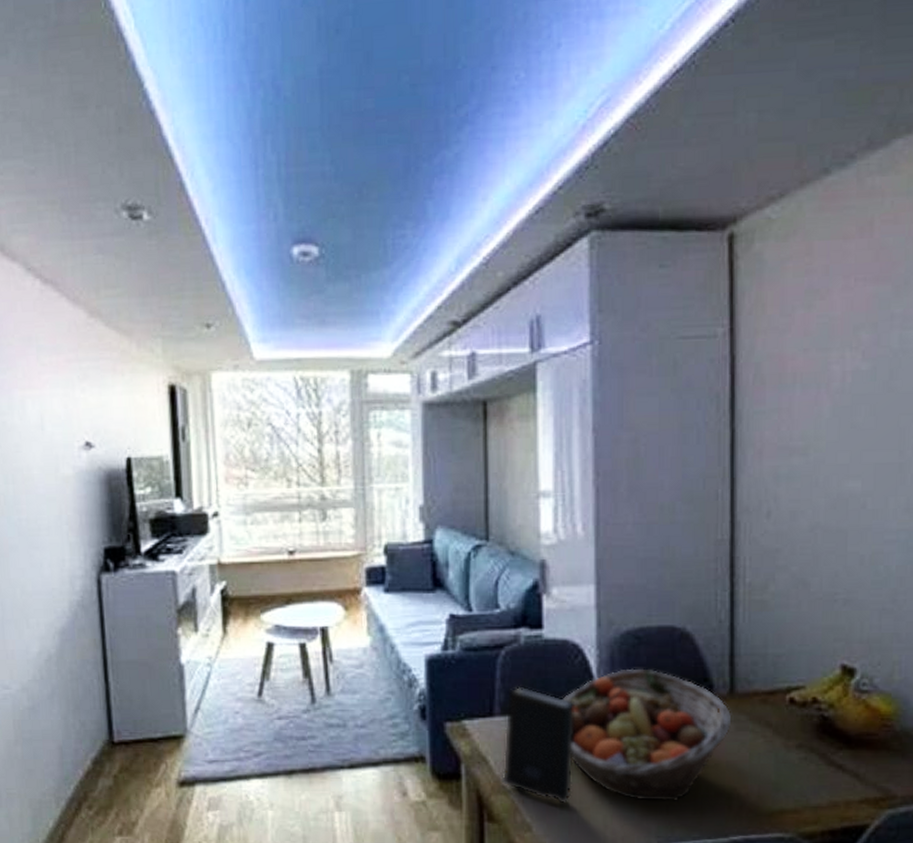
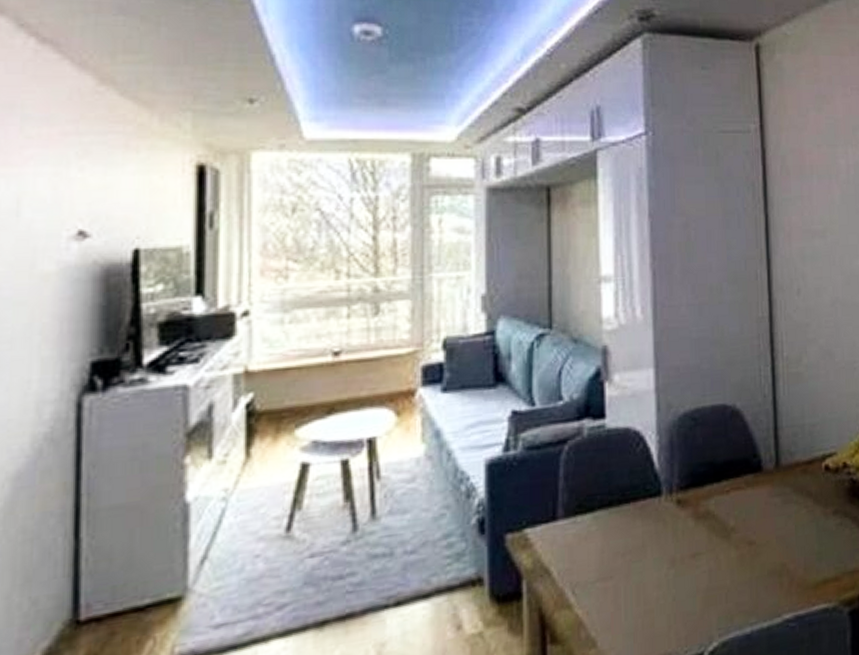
book: present [499,685,574,804] -> none [562,481,638,610]
fruit basket: present [562,668,732,802] -> none [625,450,779,592]

